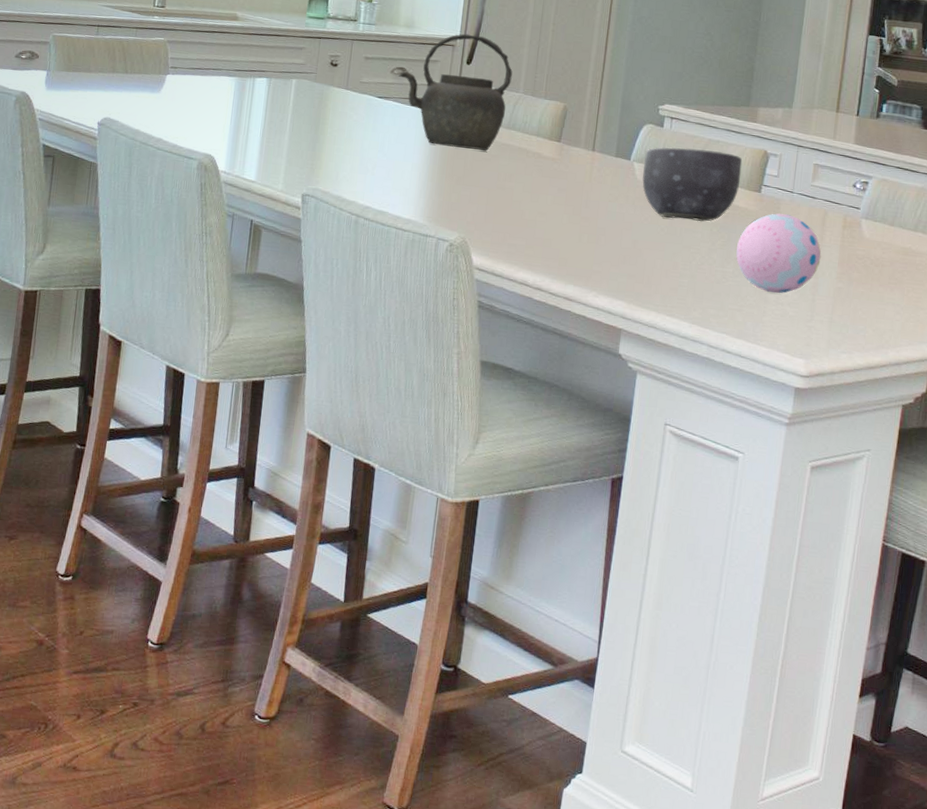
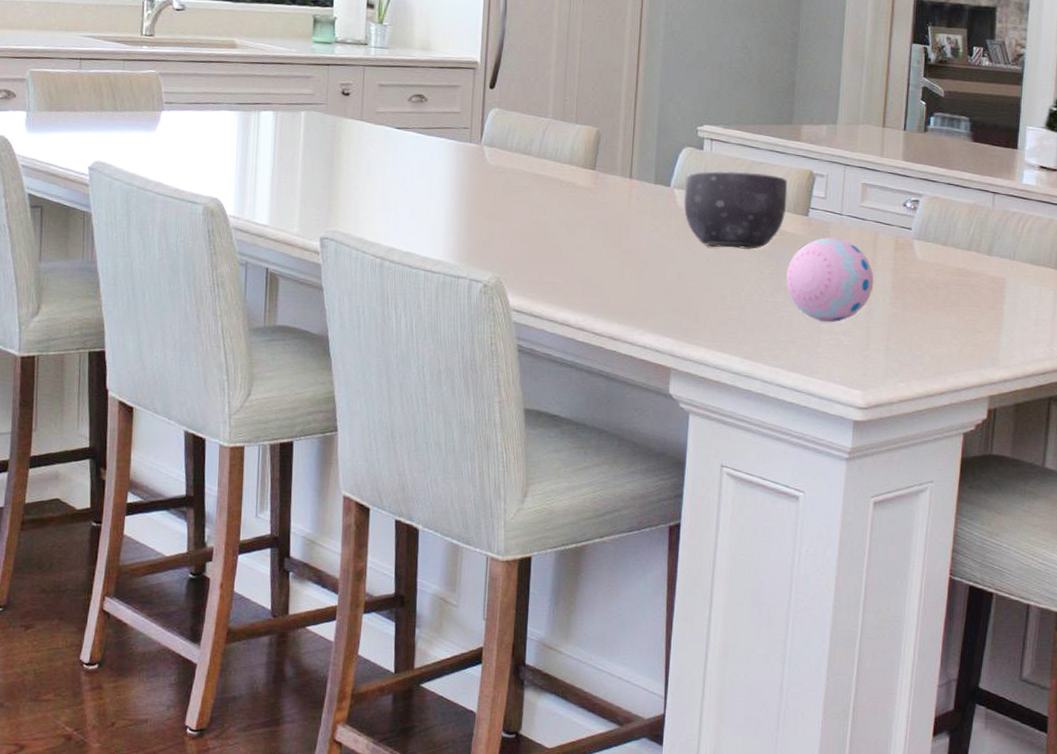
kettle: present [399,33,513,151] -> none [417,55,540,183]

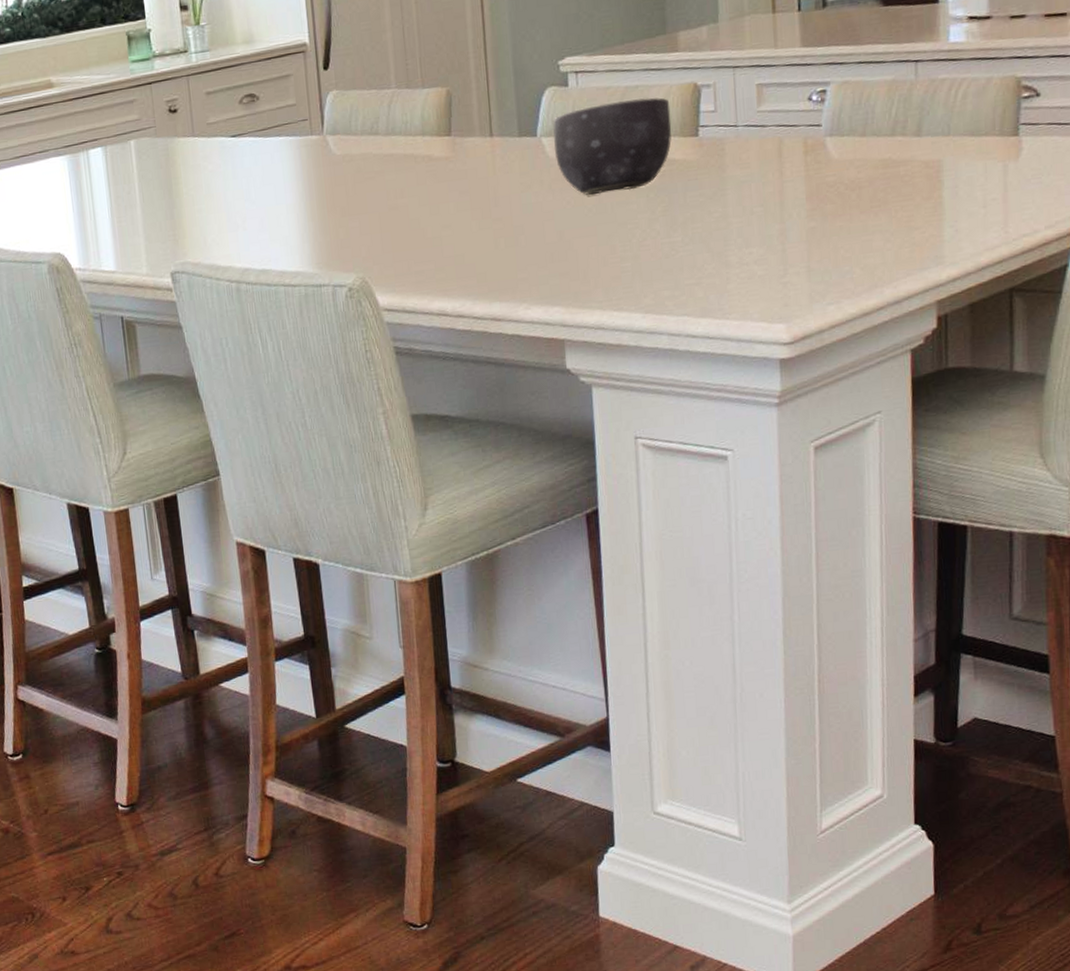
decorative egg: present [785,237,874,323] -> none [681,154,784,254]

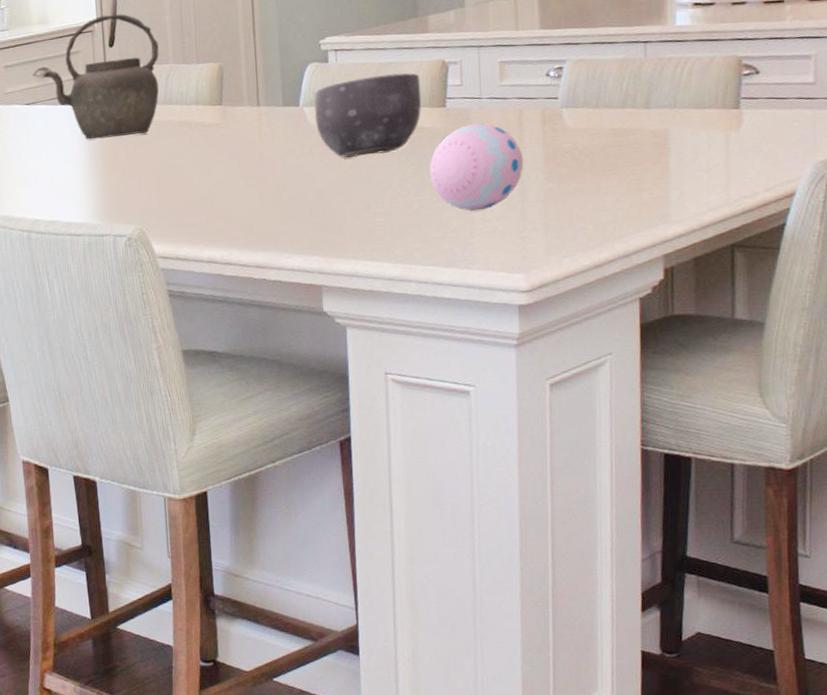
kettle: none [249,31,380,177] -> present [42,14,159,140]
decorative egg: none [681,154,784,254] -> present [429,123,524,212]

